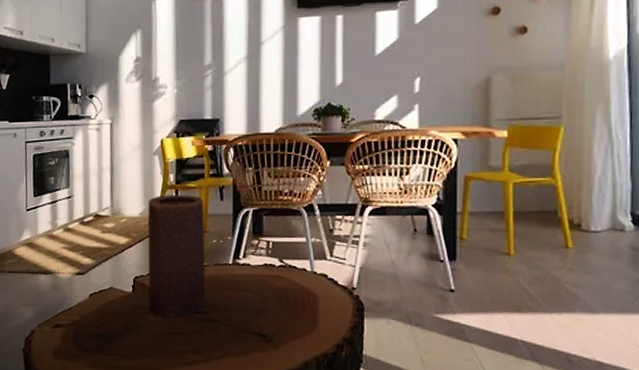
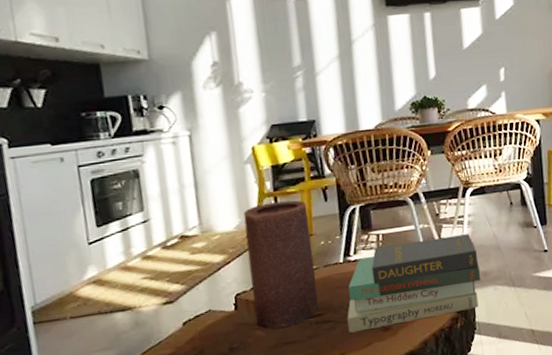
books: none [231,254,373,340] -> present [347,234,481,333]

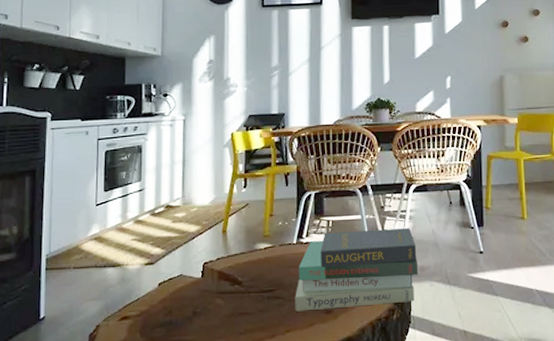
candle: present [243,200,319,329] -> none [217,182,272,299]

